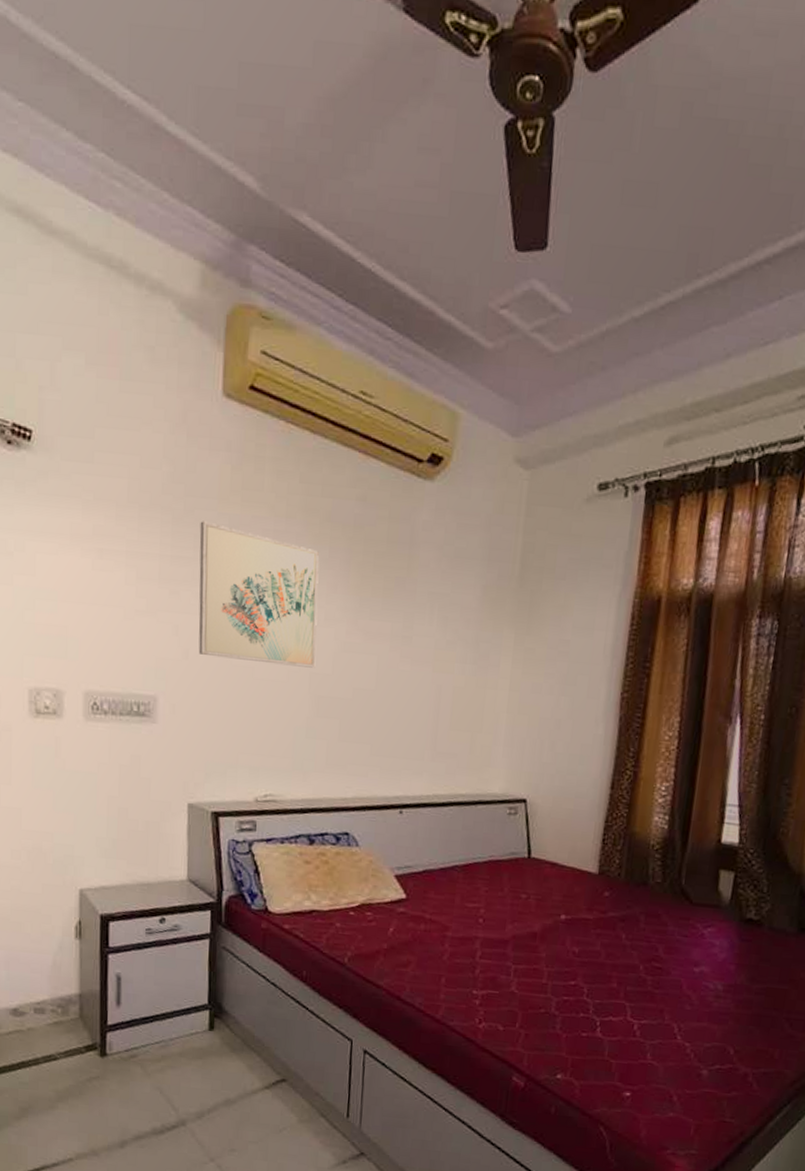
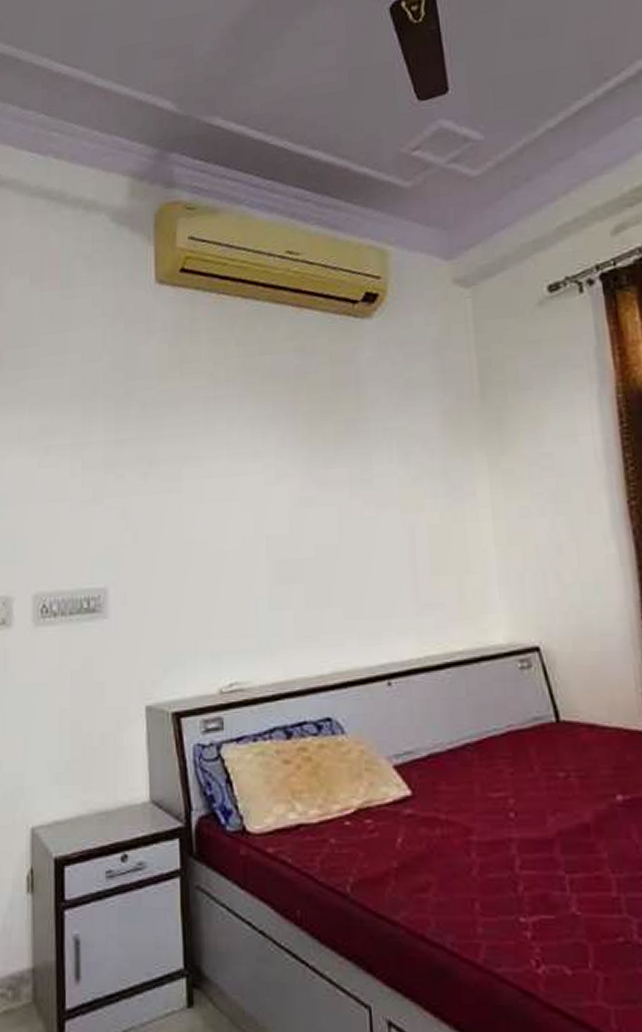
wall art: present [198,521,320,668] -> none [141,400,272,536]

